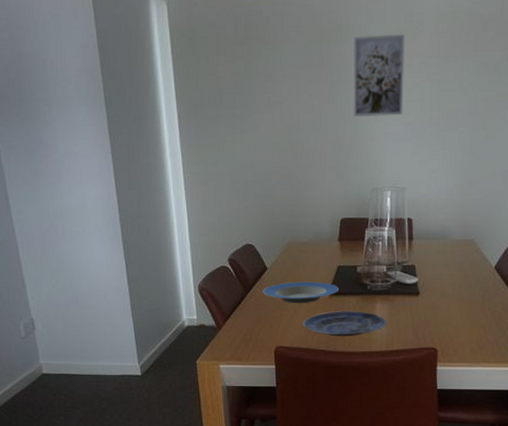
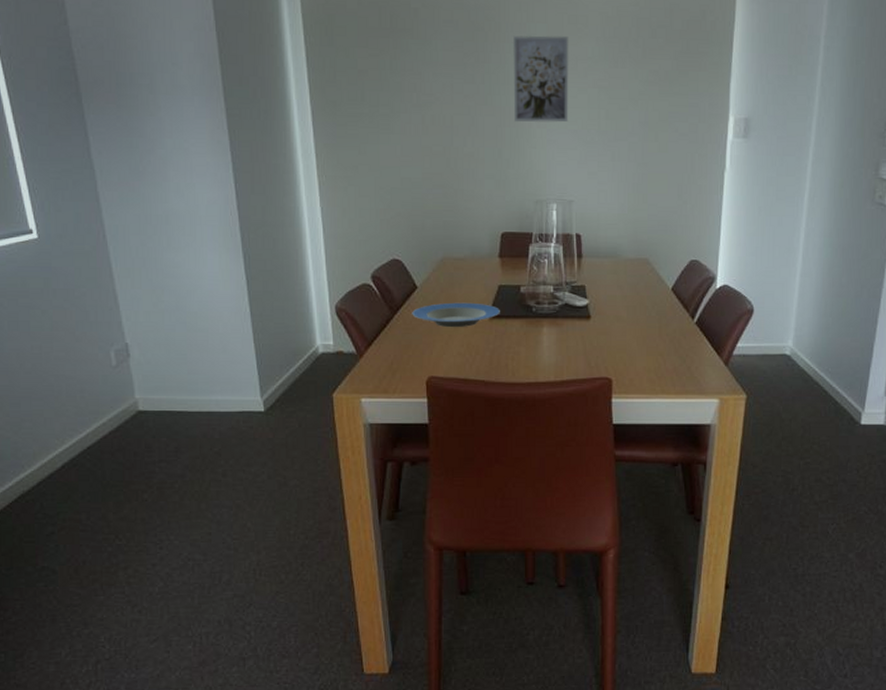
plate: present [302,311,387,337] -> none [459,336,555,366]

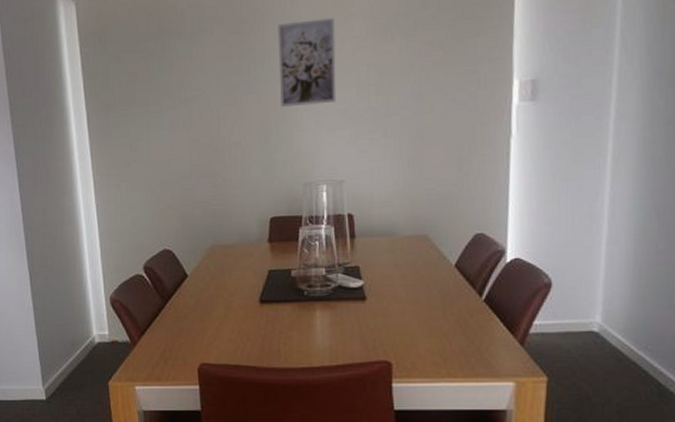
plate: present [412,302,500,328] -> none [183,288,271,315]

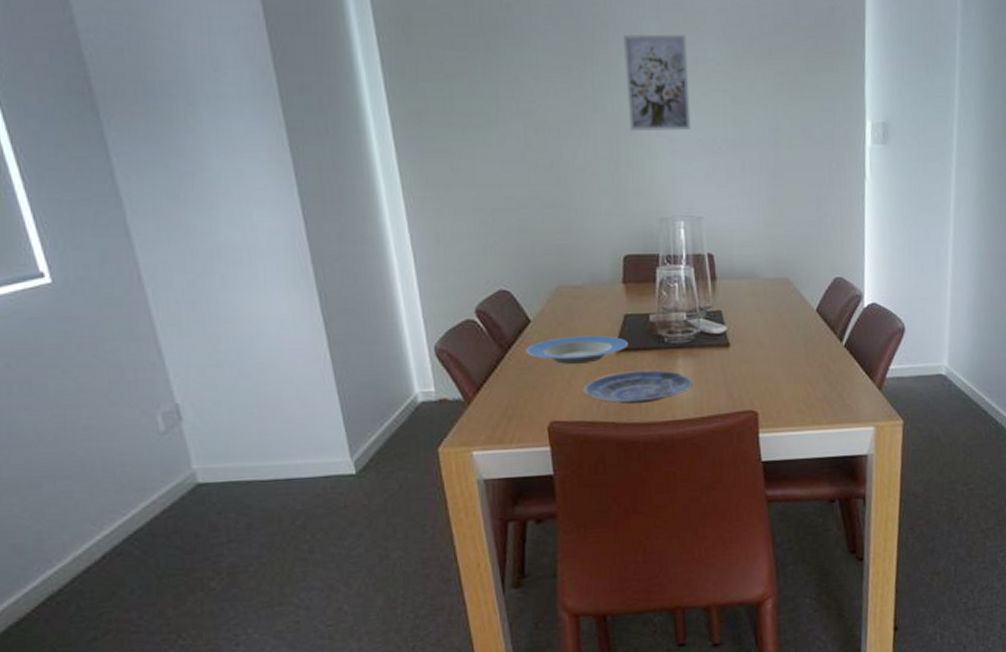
plate: none [183,288,271,315] -> present [526,335,628,365]
plate: none [230,320,329,351] -> present [583,370,693,404]

